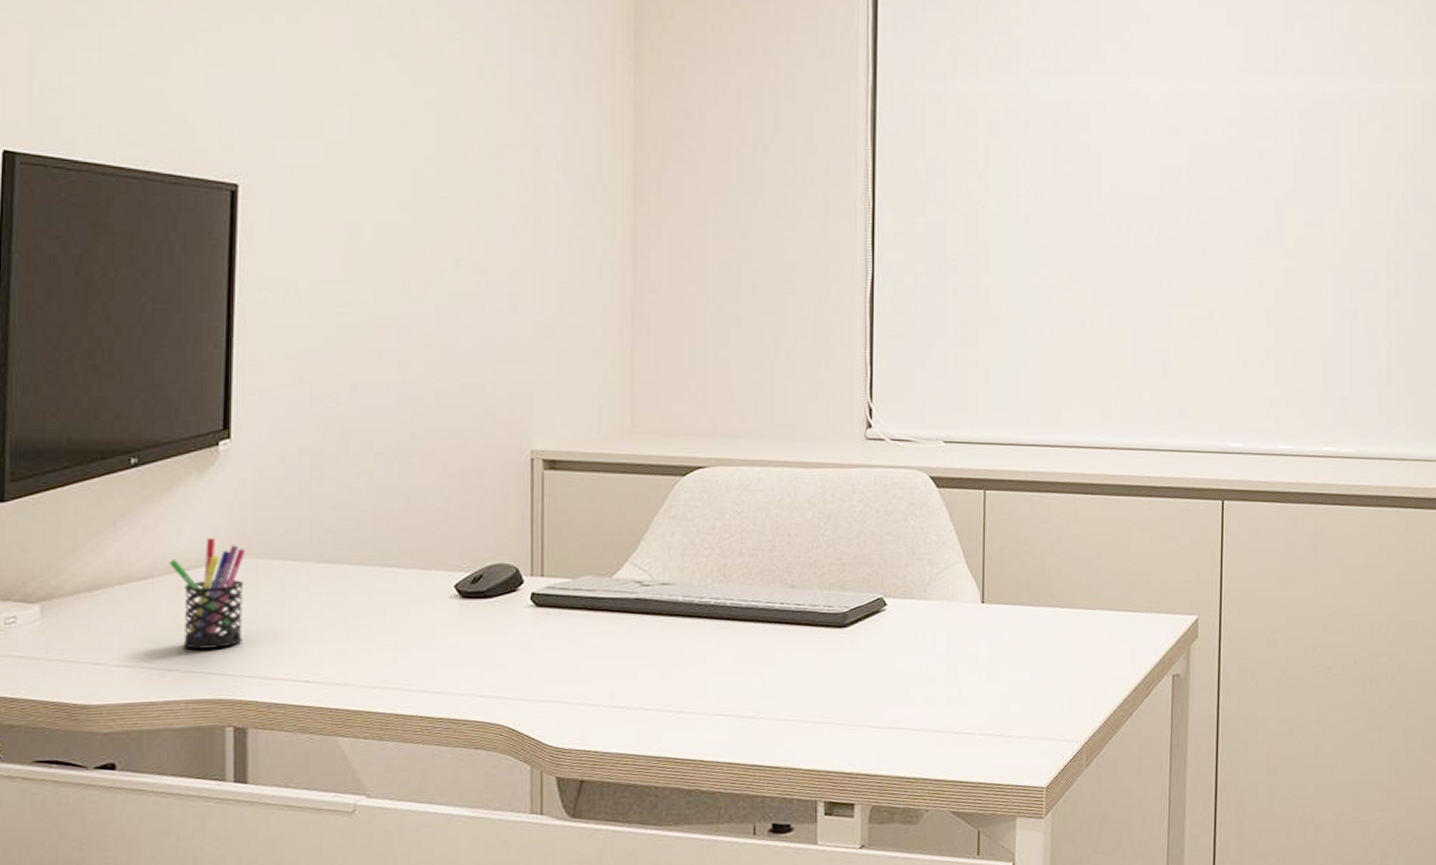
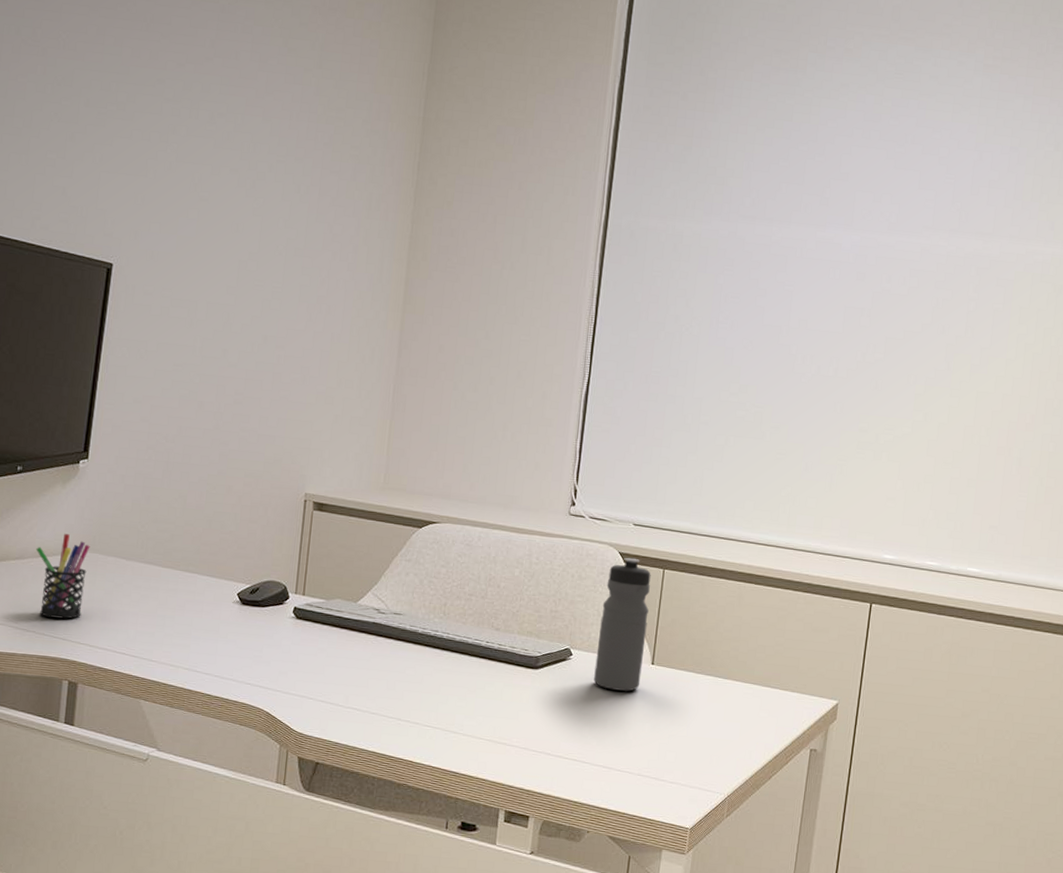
water bottle: none [915,481,972,640] -> present [594,557,651,691]

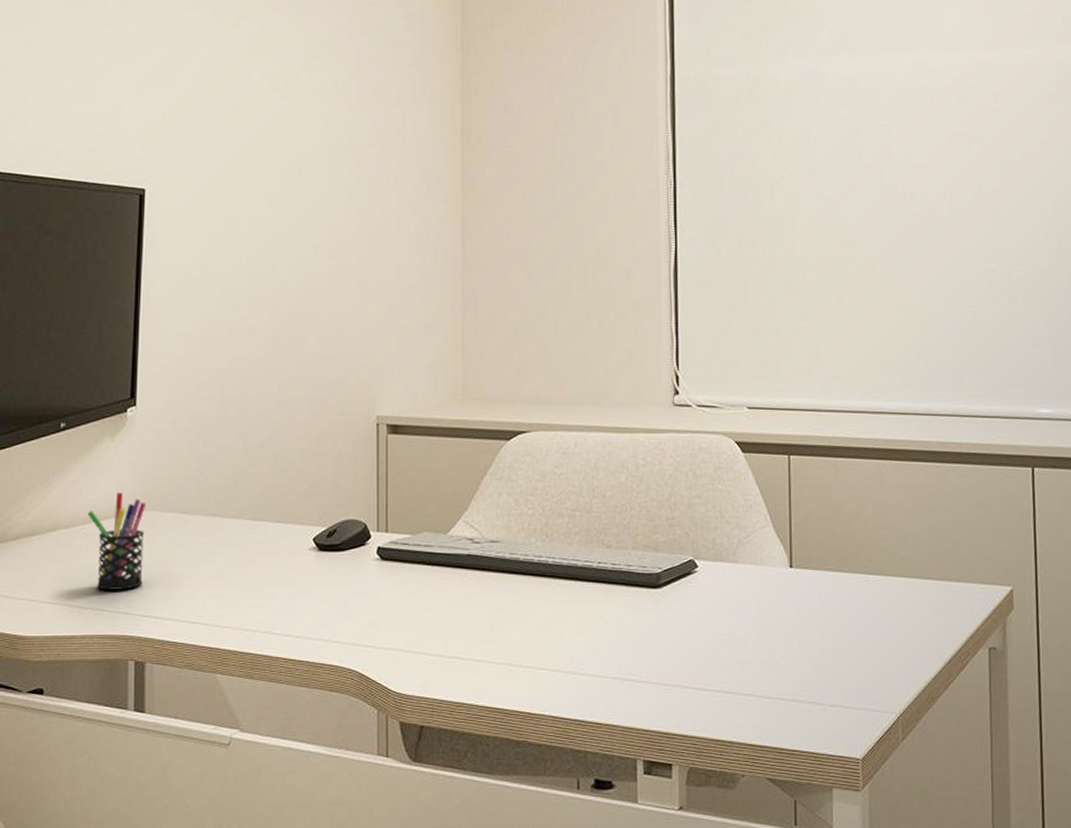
water bottle: present [594,557,651,691] -> none [724,446,780,603]

